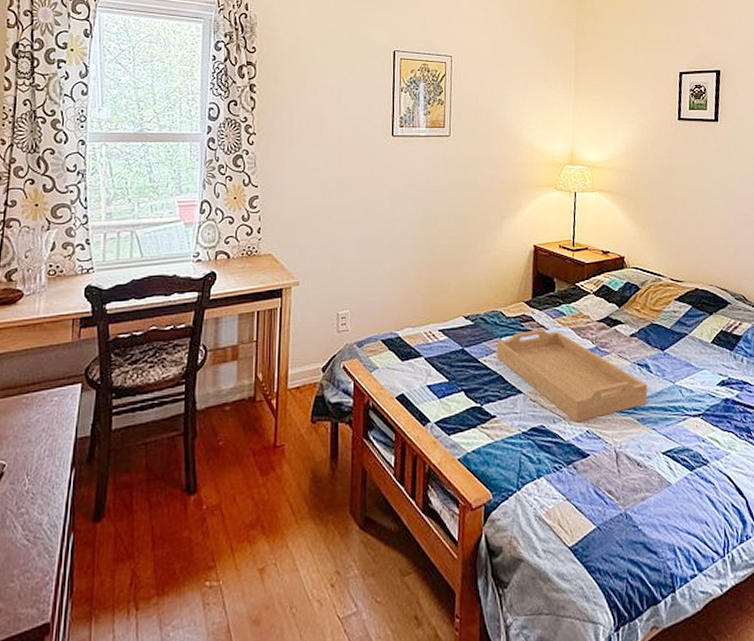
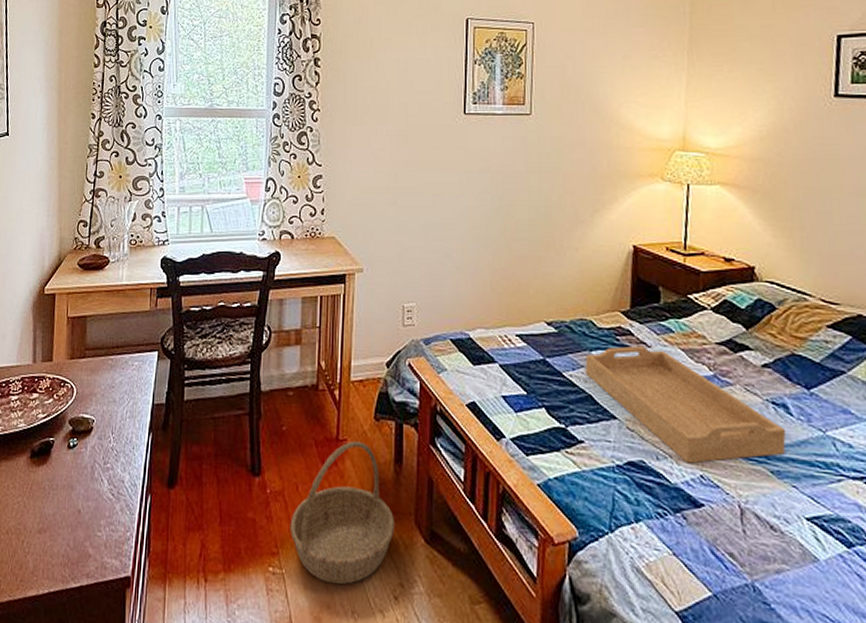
basket: none [227,444,331,585] -> present [290,440,394,585]

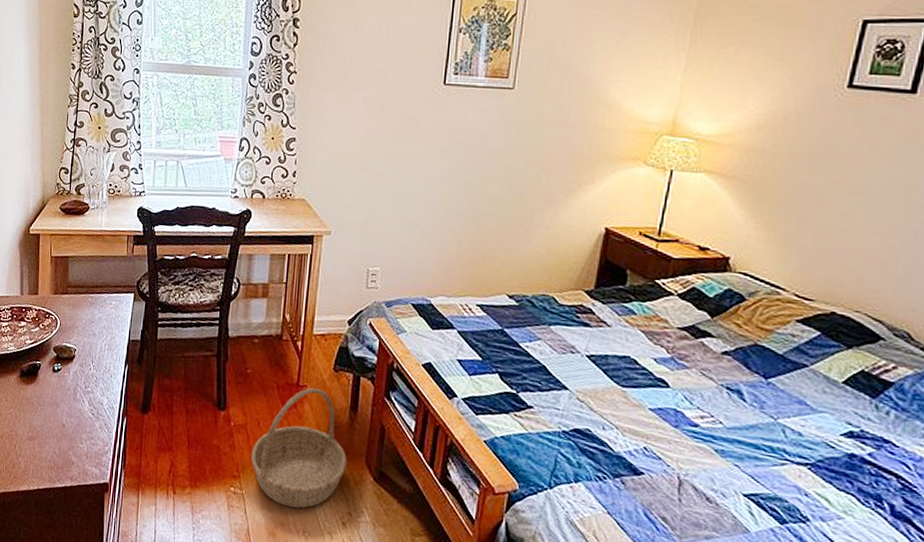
serving tray: present [585,345,786,464] -> none [542,323,736,437]

